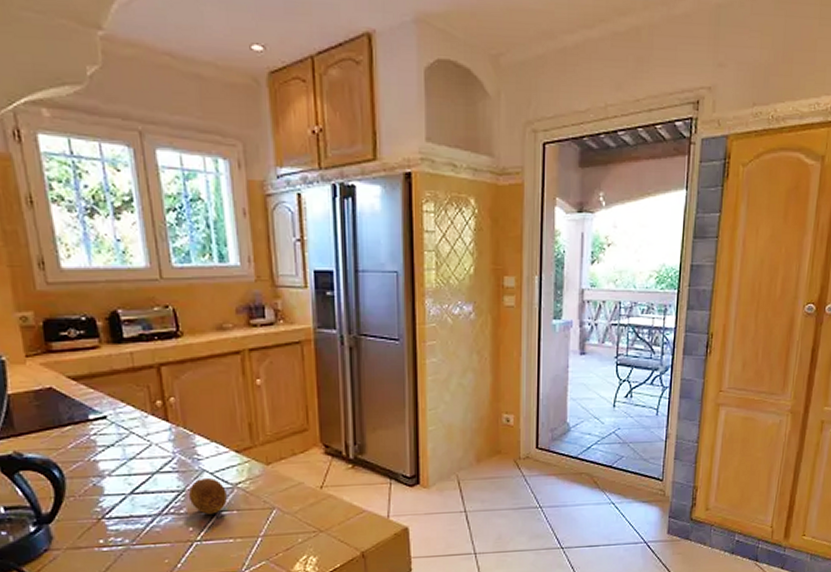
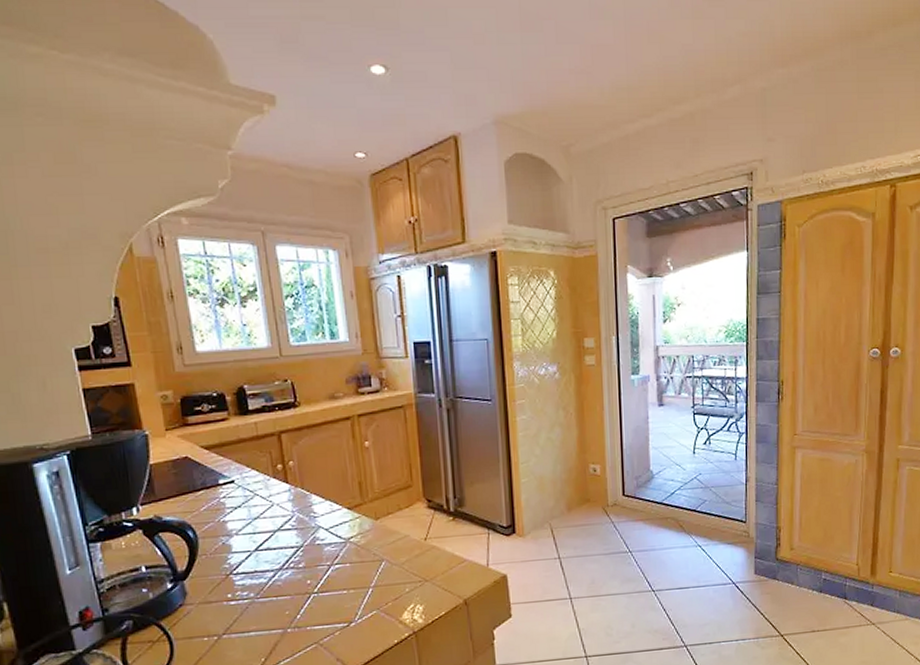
fruit: present [188,477,227,514] -> none [306,533,341,568]

